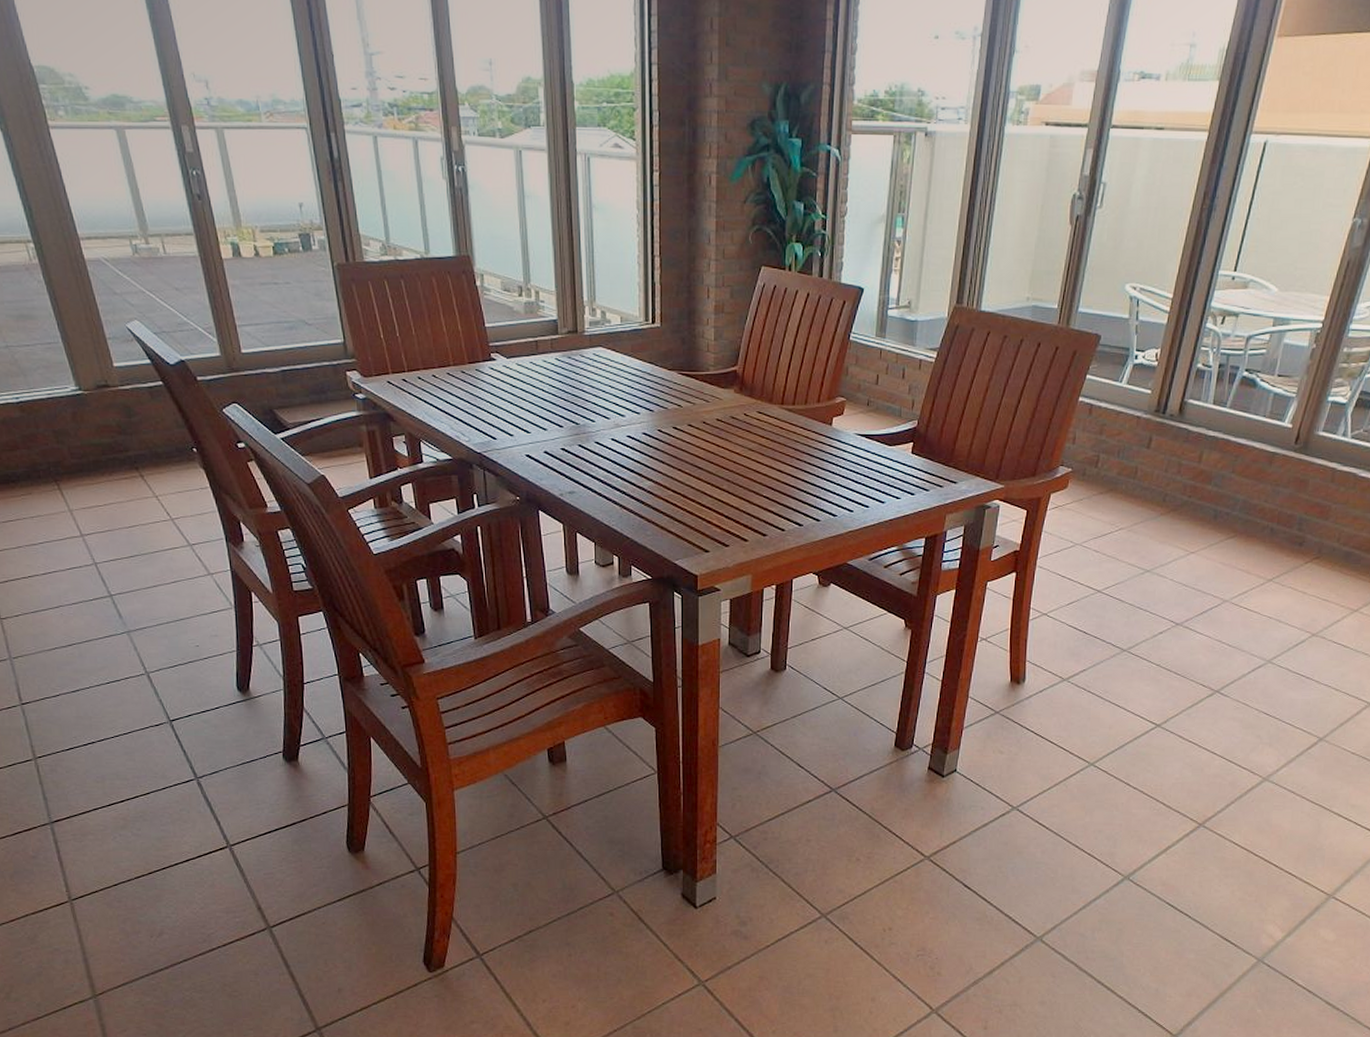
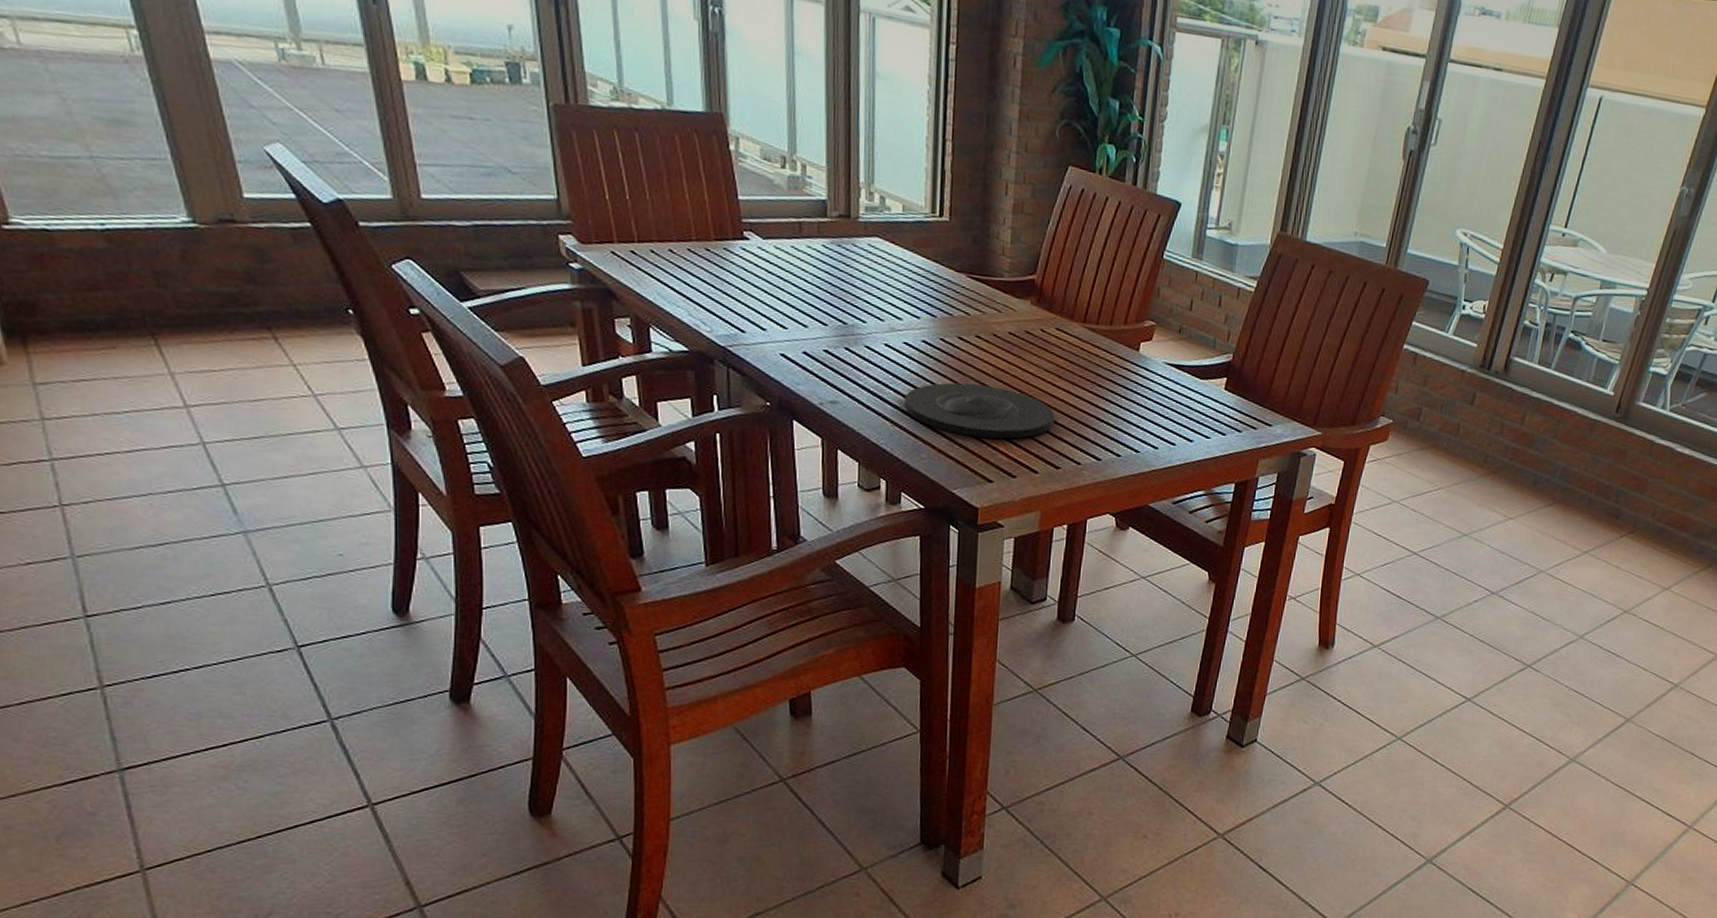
plate: none [631,467,760,513] -> present [905,382,1055,439]

